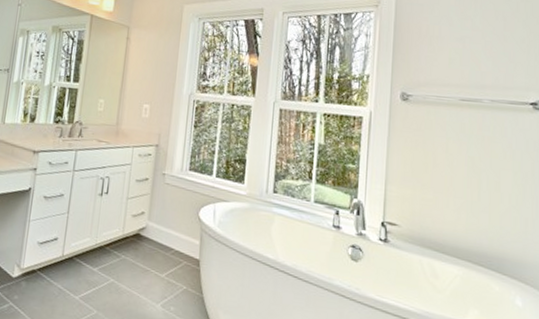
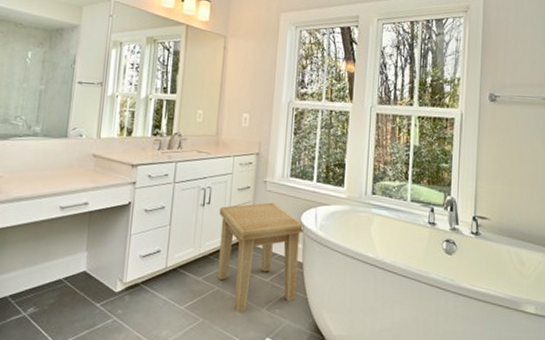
side table: none [113,195,202,307] -> present [217,202,304,312]

